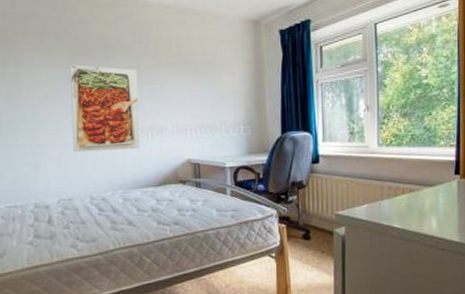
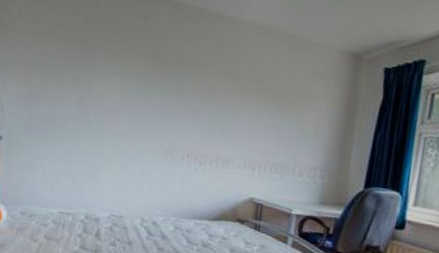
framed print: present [69,64,140,153] -> none [132,77,213,178]

